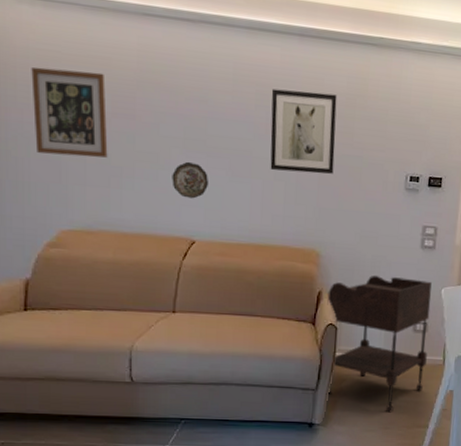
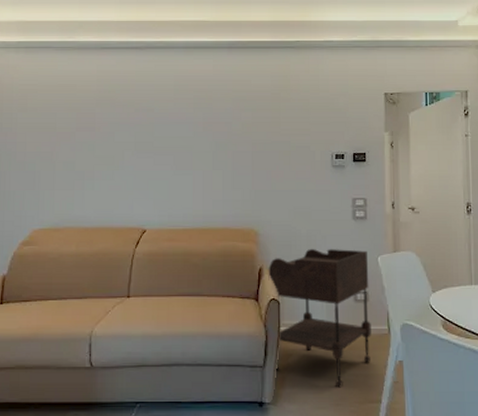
wall art: present [31,66,108,158] -> none [14,97,73,166]
decorative plate: present [172,161,208,199] -> none [125,161,156,193]
wall art: present [270,88,338,174] -> none [207,92,265,161]

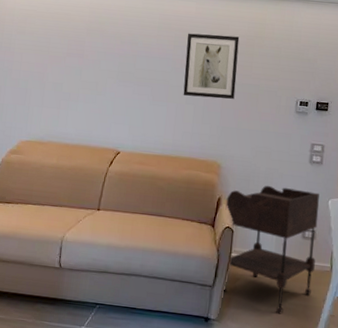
wall art: none [207,92,265,161] -> present [183,33,240,99]

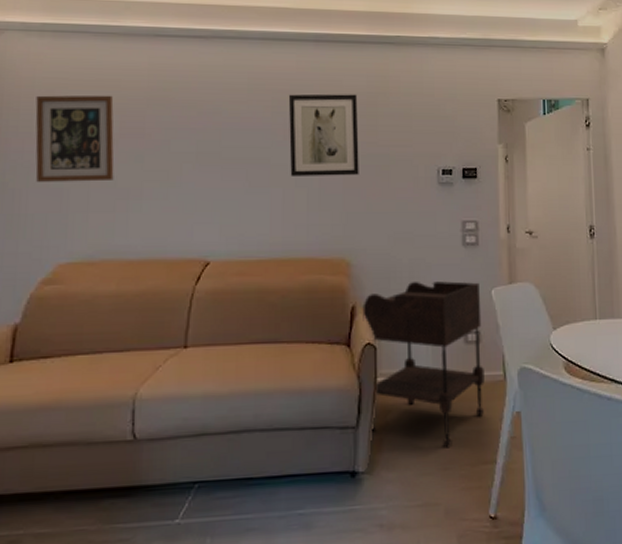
wall art: none [11,21,65,86] -> present [35,95,114,182]

